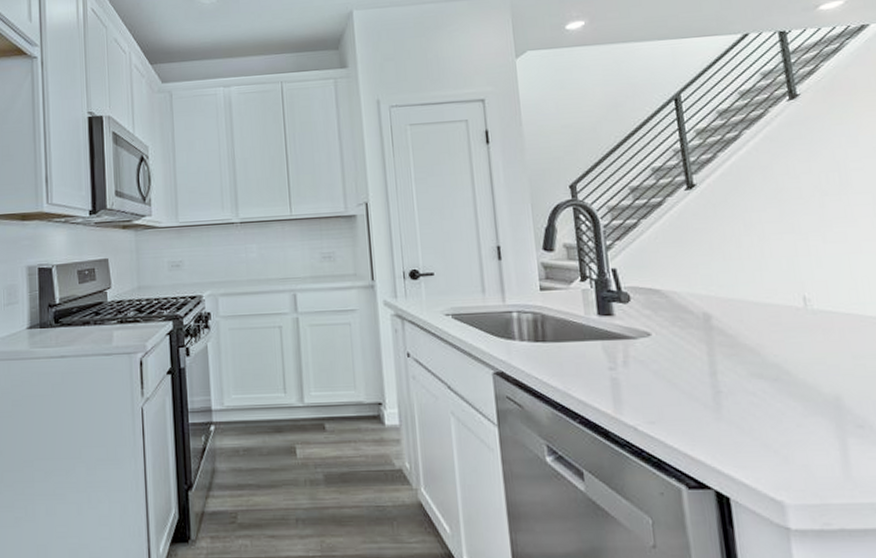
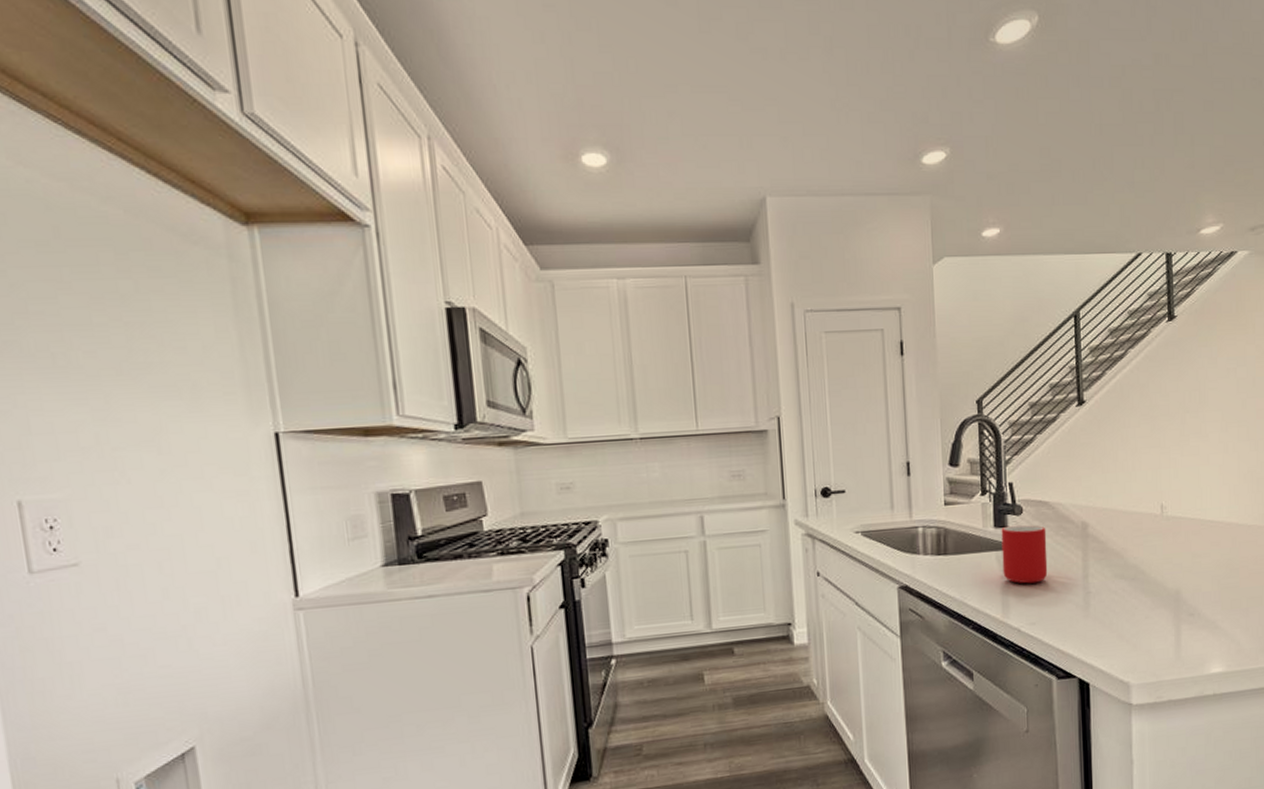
cup: none [606,314,666,378] -> present [1001,525,1048,584]

